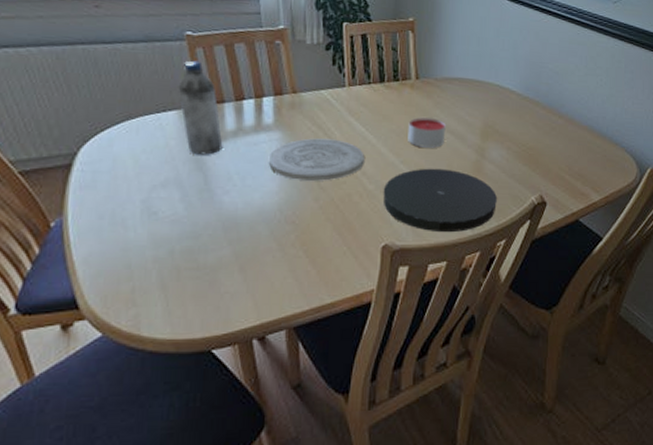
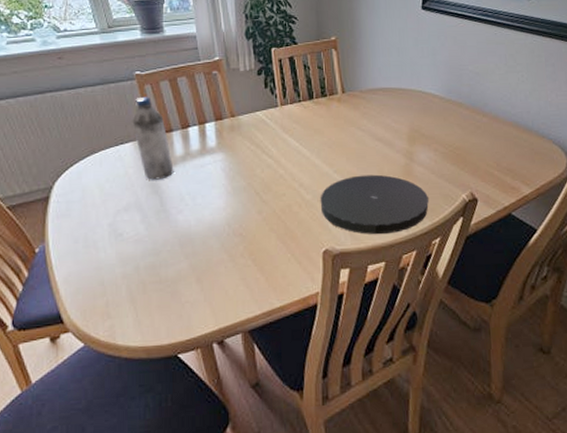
plate: present [268,138,364,181] -> none [214,155,301,196]
candle: present [408,117,446,148] -> none [338,128,374,156]

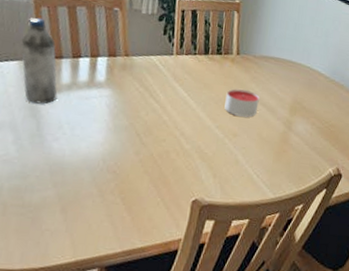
plate: present [320,174,429,235] -> none [197,134,299,194]
candle: none [338,128,374,156] -> present [224,89,260,117]

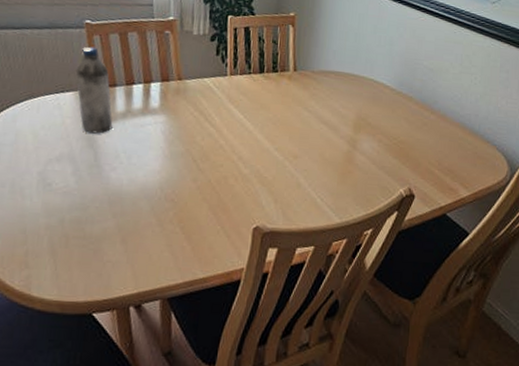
candle: present [224,89,260,117] -> none [283,107,320,137]

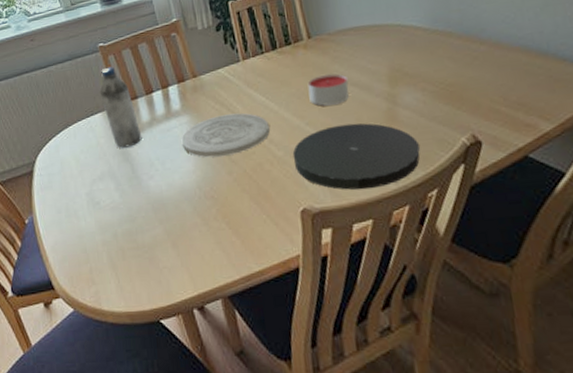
plate: none [152,122,242,163] -> present [181,113,270,158]
plate: none [257,156,366,219] -> present [292,123,420,190]
candle: none [283,107,320,137] -> present [307,74,349,106]

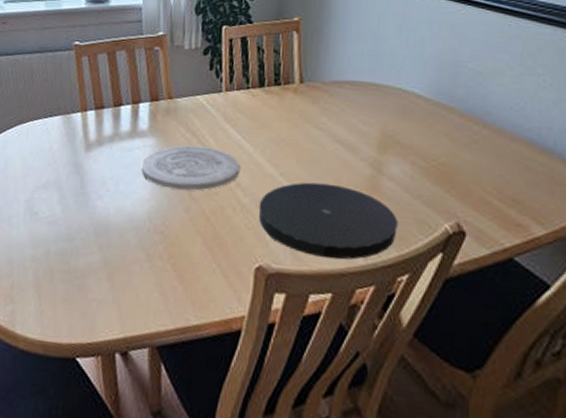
water bottle: present [99,66,142,148] -> none [64,68,100,159]
candle: present [307,74,349,106] -> none [289,125,334,160]

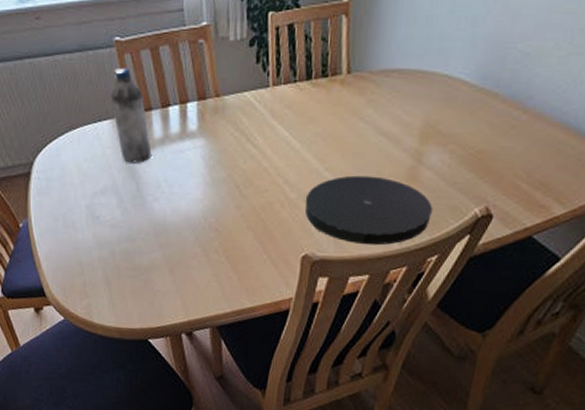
water bottle: none [64,68,100,159] -> present [110,67,152,163]
plate: present [141,145,240,191] -> none [193,144,287,189]

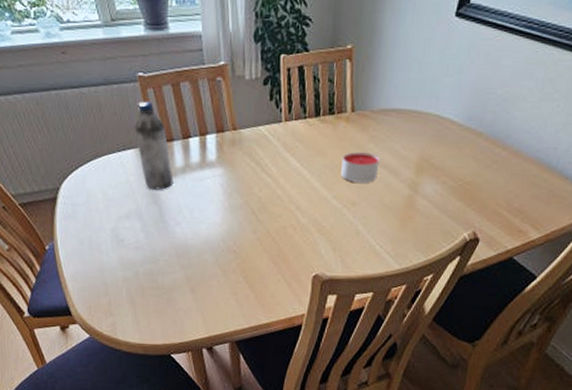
plate: present [305,175,432,246] -> none [315,203,427,266]
candle: none [334,119,379,153] -> present [341,152,380,183]

